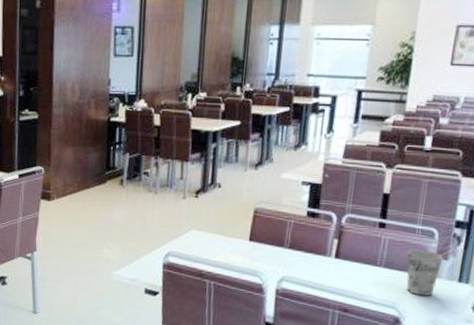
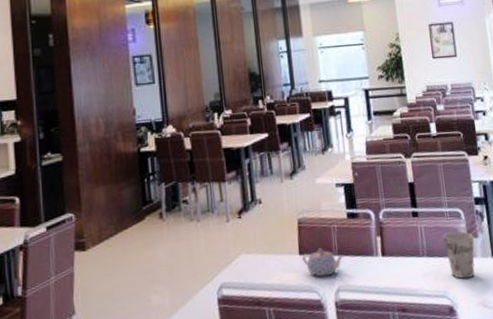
teapot: none [250,238,294,265] -> present [301,248,343,277]

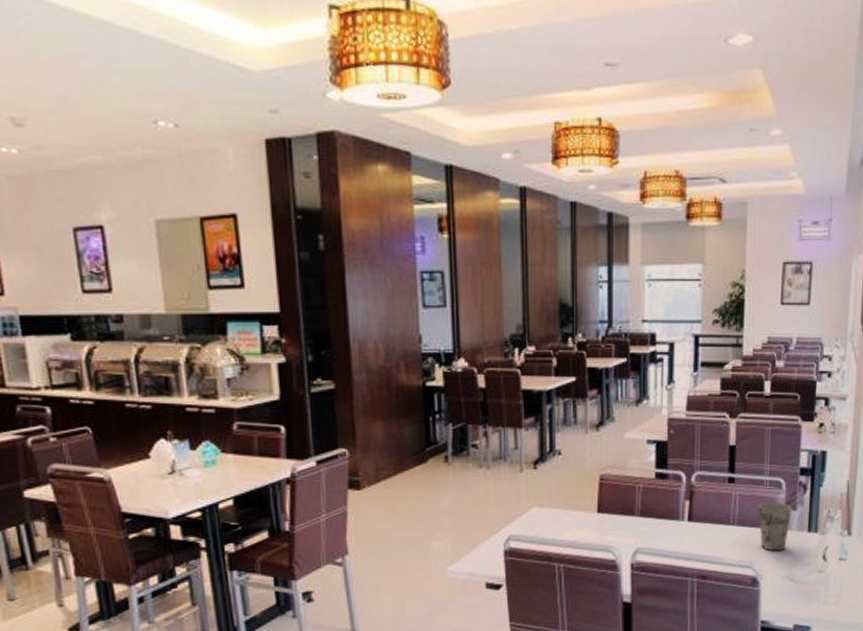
teapot: present [301,248,343,277] -> none [599,507,646,537]

